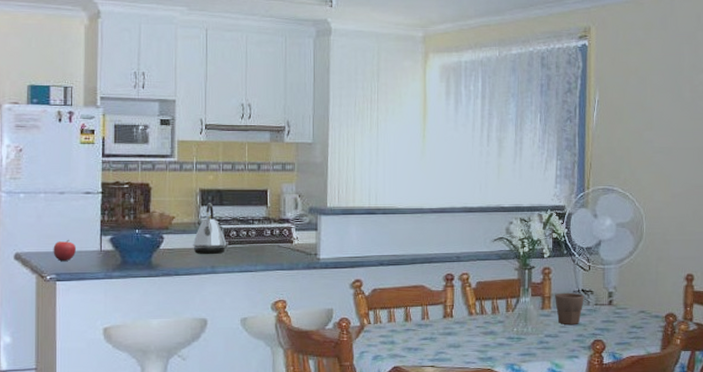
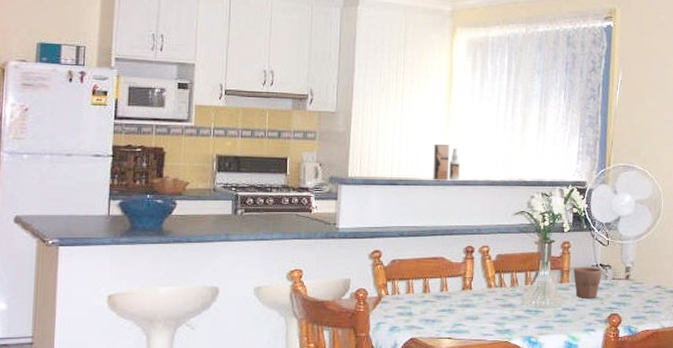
fruit: present [53,239,77,261] -> none [57,203,83,225]
kettle: present [193,202,227,255] -> none [207,168,243,222]
spray bottle: none [410,171,437,208] -> present [433,144,460,181]

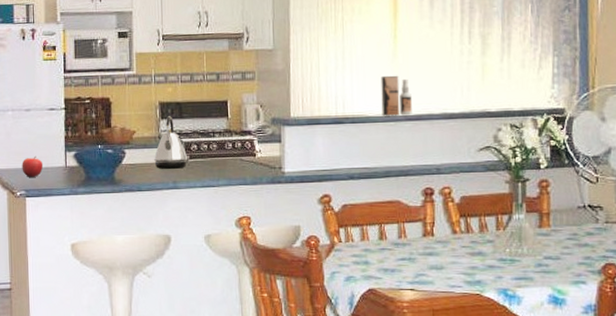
fruit: none [57,203,83,225] -> present [22,155,44,177]
kettle: none [207,168,243,222] -> present [154,115,188,170]
cup: present [573,267,602,299] -> none [555,208,591,246]

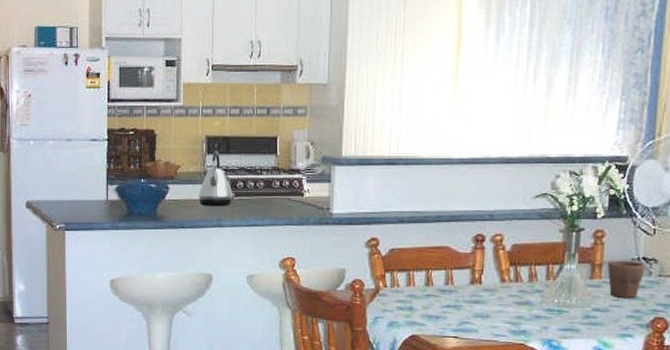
fruit: present [22,155,44,177] -> none [62,188,84,210]
spray bottle: present [381,75,412,116] -> none [437,115,469,158]
cup: none [555,208,591,246] -> present [607,260,645,299]

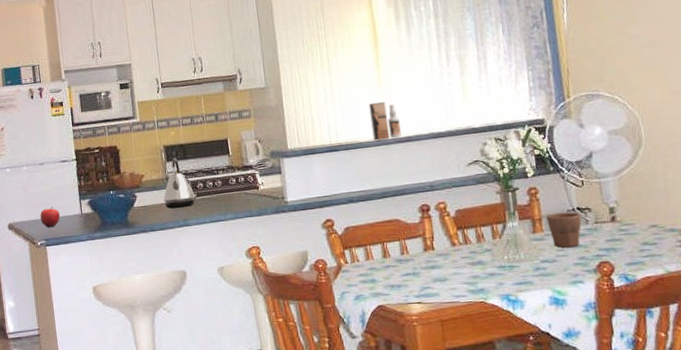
fruit: none [62,188,84,210] -> present [40,206,61,227]
spray bottle: none [437,115,469,158] -> present [368,101,402,141]

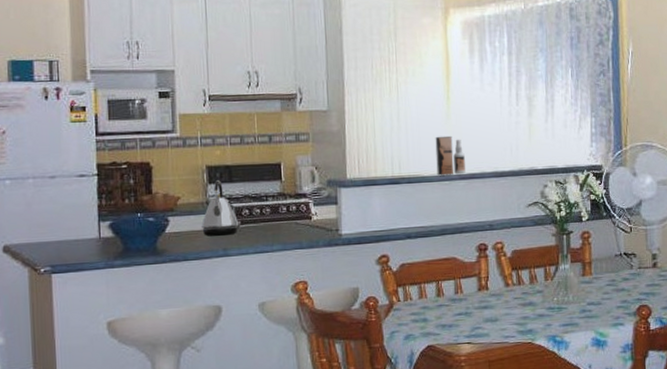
fruit: present [40,206,61,227] -> none [46,227,73,251]
cup: present [546,212,582,248] -> none [596,256,627,291]

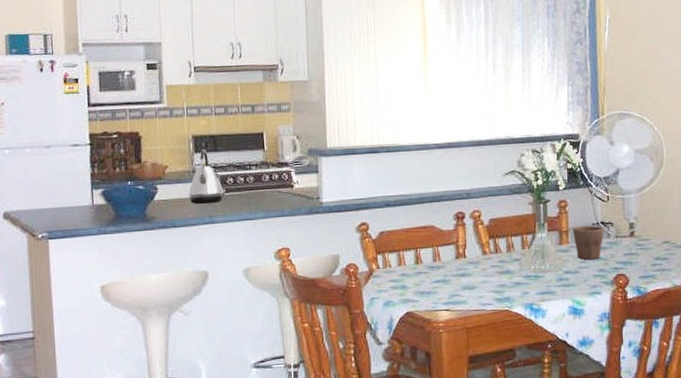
spray bottle: present [435,135,466,176] -> none [413,105,443,145]
cup: none [596,256,627,291] -> present [573,225,604,260]

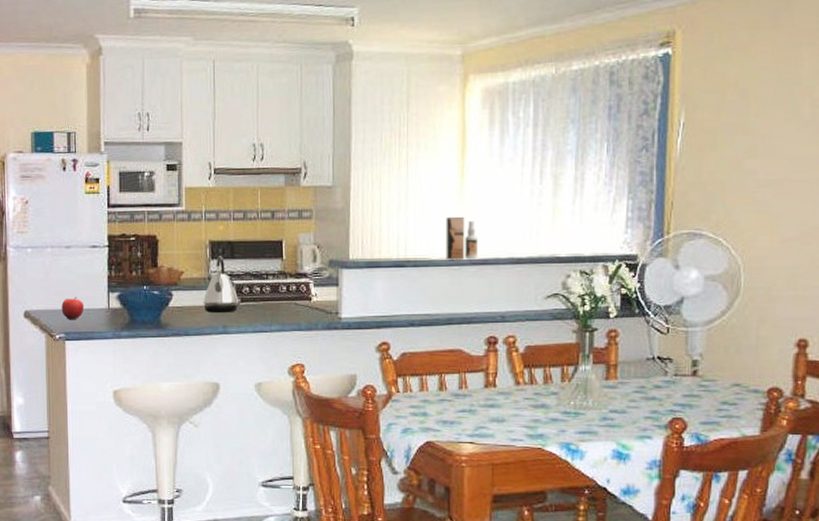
fruit: none [43,195,68,218] -> present [61,296,85,319]
spray bottle: none [413,105,443,145] -> present [446,216,478,260]
cup: present [573,225,604,260] -> none [623,360,660,400]

